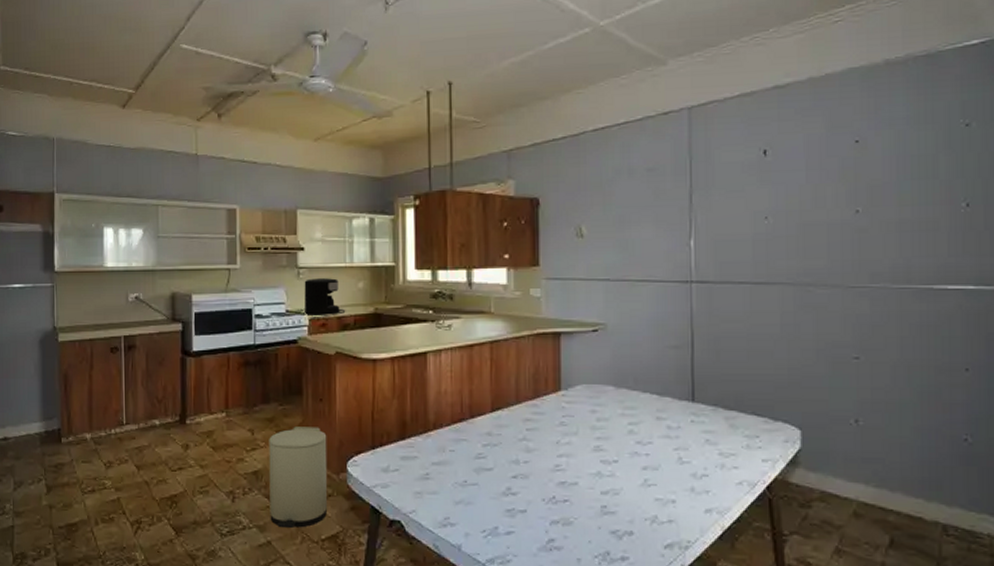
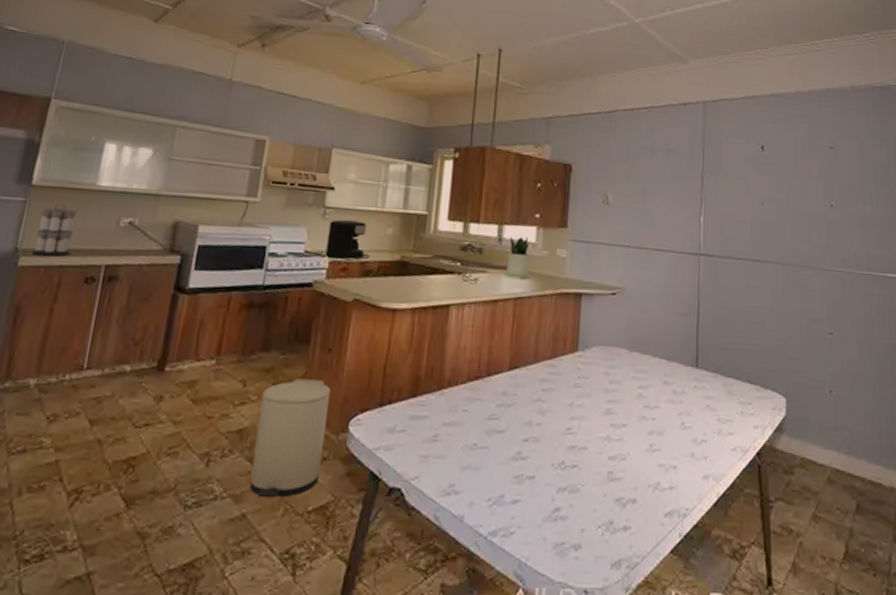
spice rack: none [66,285,95,333] -> present [32,202,77,258]
planter: none [476,279,506,323] -> present [503,236,532,280]

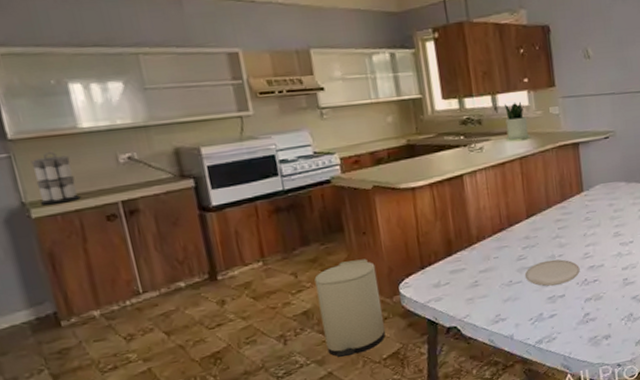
coffee maker: present [315,219,369,263] -> none [323,115,377,158]
plate: none [492,427,558,461] -> present [524,259,580,286]

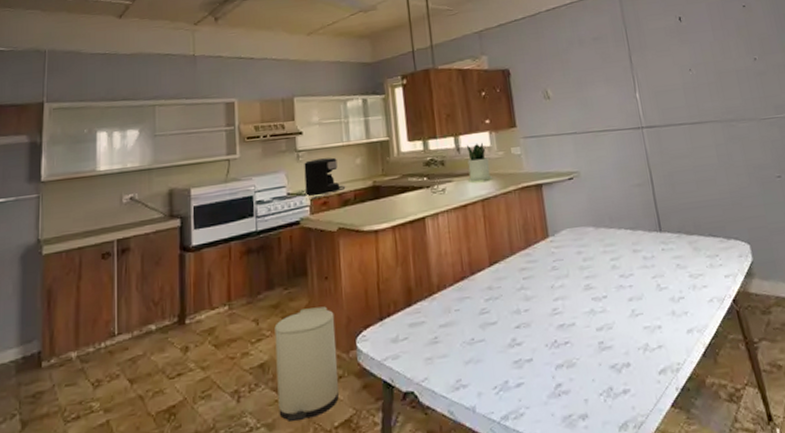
spice rack: present [31,151,81,207] -> none [53,192,85,244]
coffee maker: none [323,115,377,158] -> present [296,157,345,199]
plate: present [524,259,580,286] -> none [487,314,549,347]

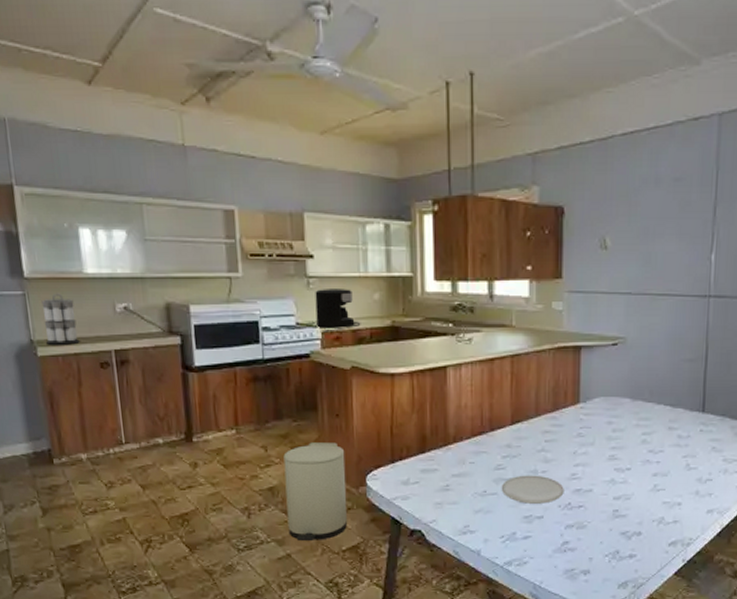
spice rack: none [53,192,85,244] -> present [41,293,80,347]
planter: present [467,142,494,183] -> none [497,291,528,337]
plate: none [487,314,549,347] -> present [501,475,564,504]

